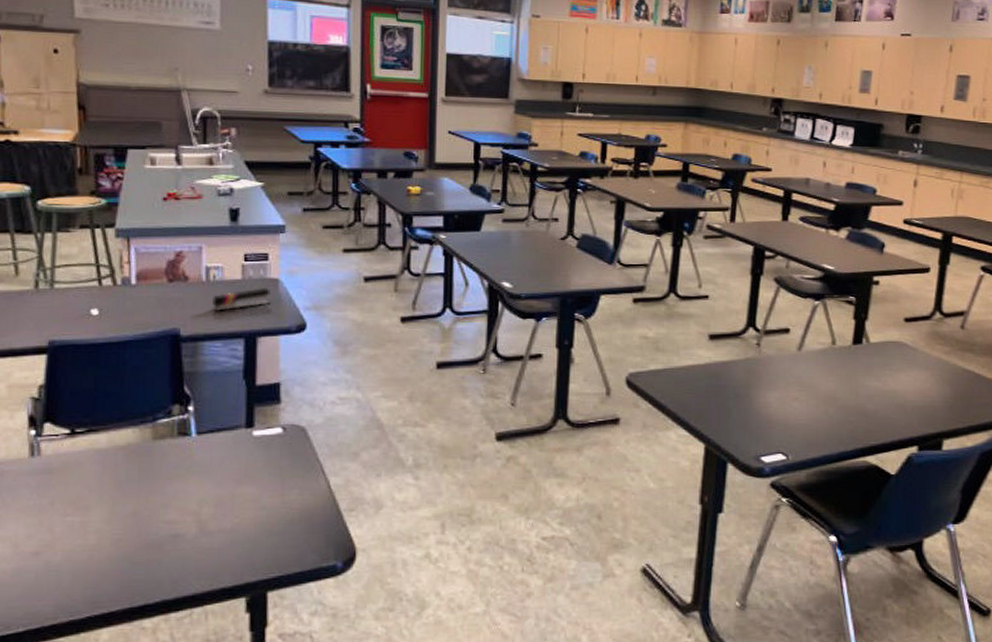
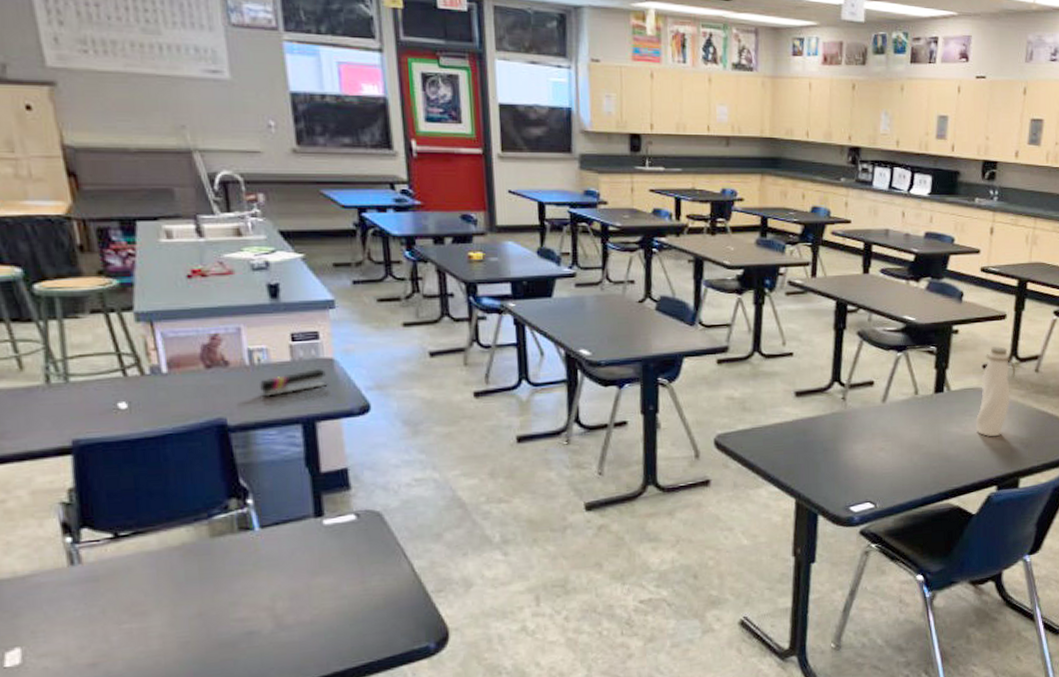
water bottle: none [895,300,940,393] -> present [975,346,1016,436]

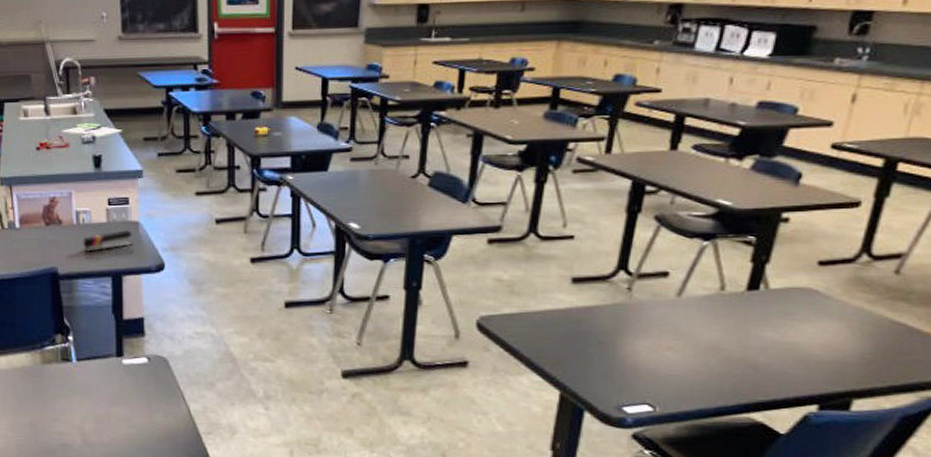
water bottle: present [975,346,1016,436] -> none [798,240,866,346]

